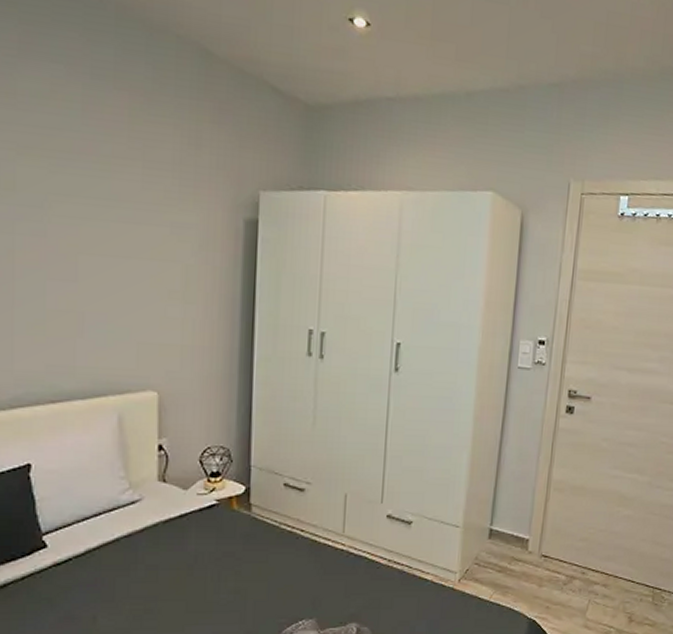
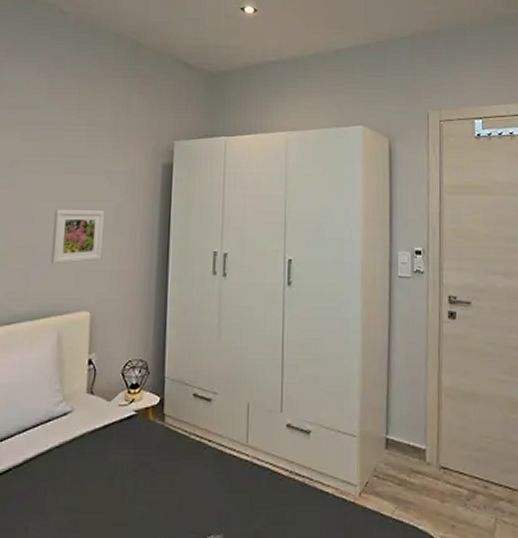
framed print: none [103,267,172,335] -> present [51,210,105,265]

